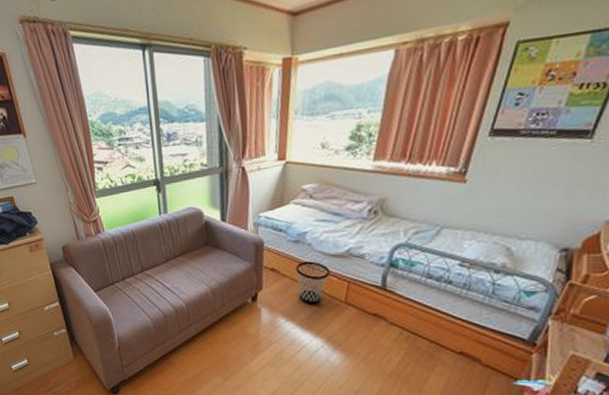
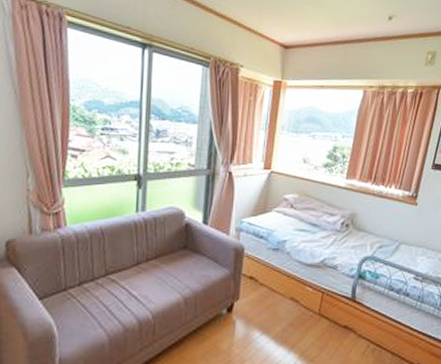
wastebasket: present [295,261,330,305] -> none [274,270,306,316]

